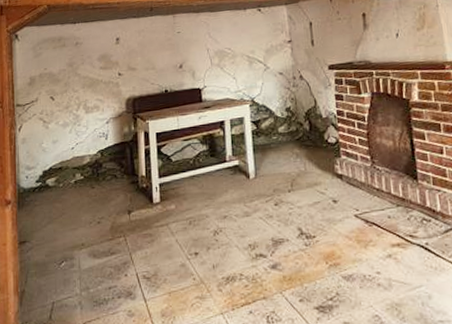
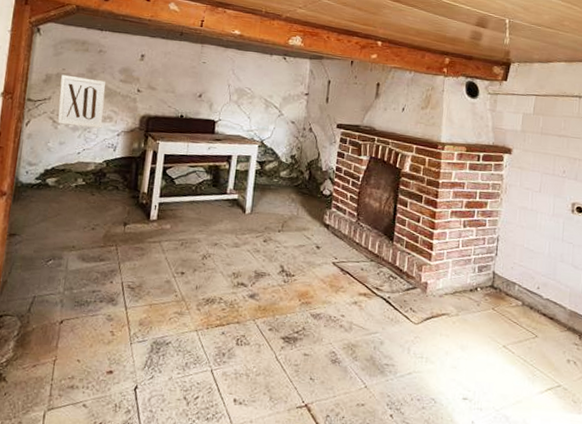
wall art: none [44,72,91,123] -> present [58,74,106,129]

